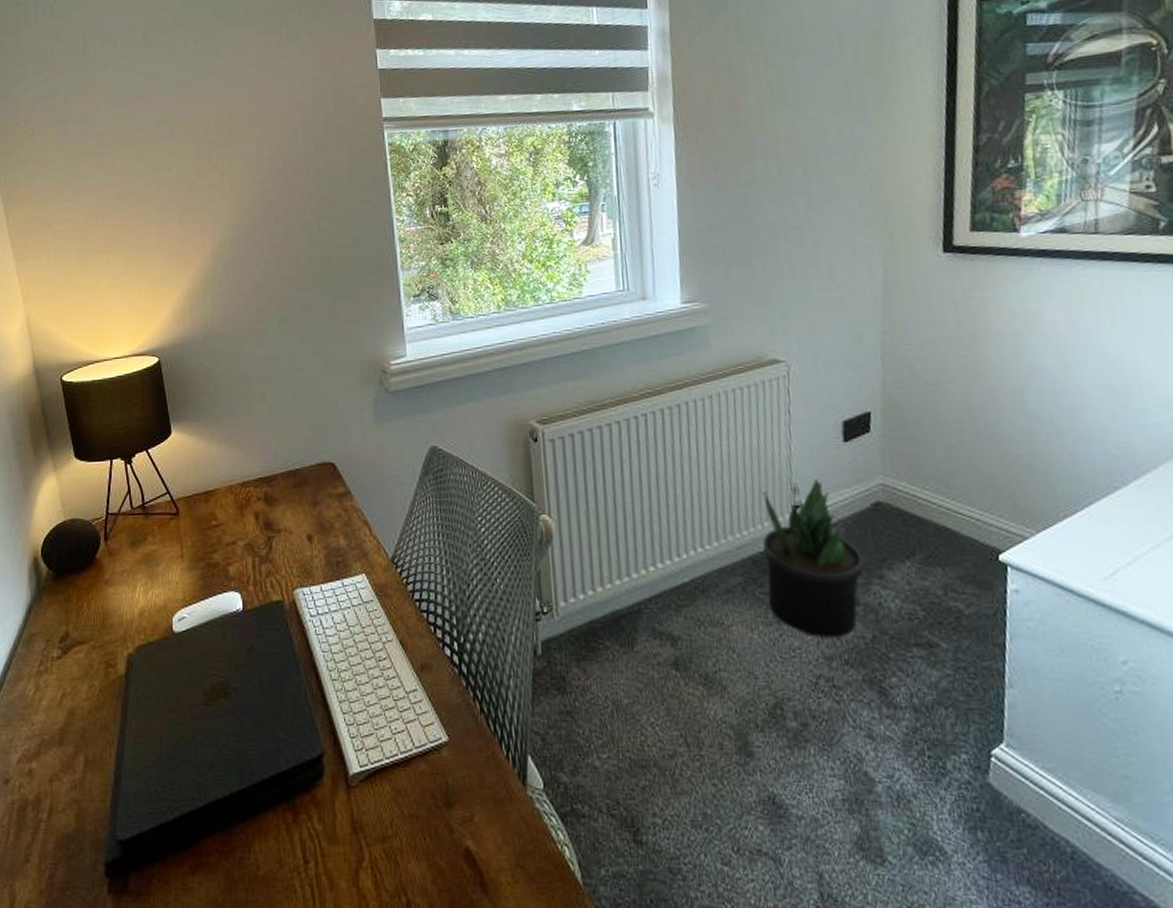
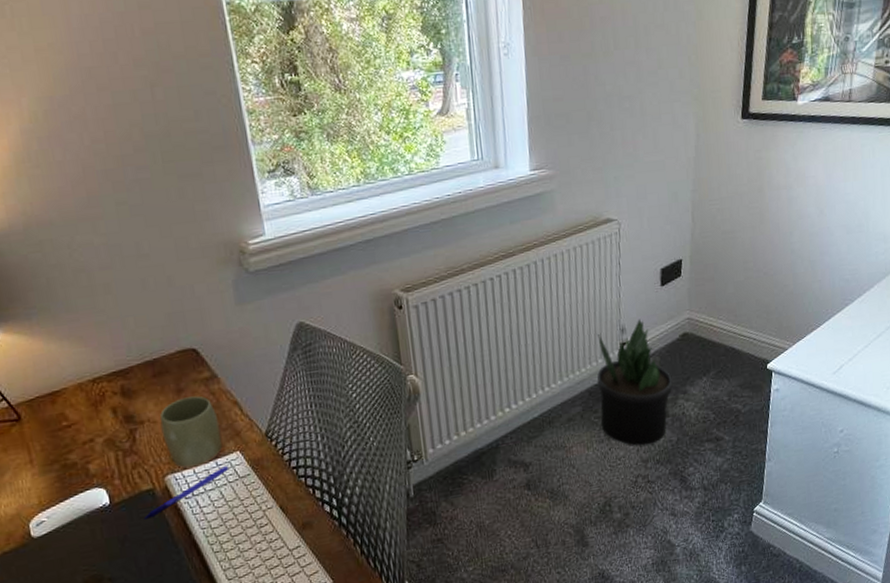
pen: none [270,588,354,632] -> present [143,466,230,520]
mug: none [295,510,350,584] -> present [159,395,223,469]

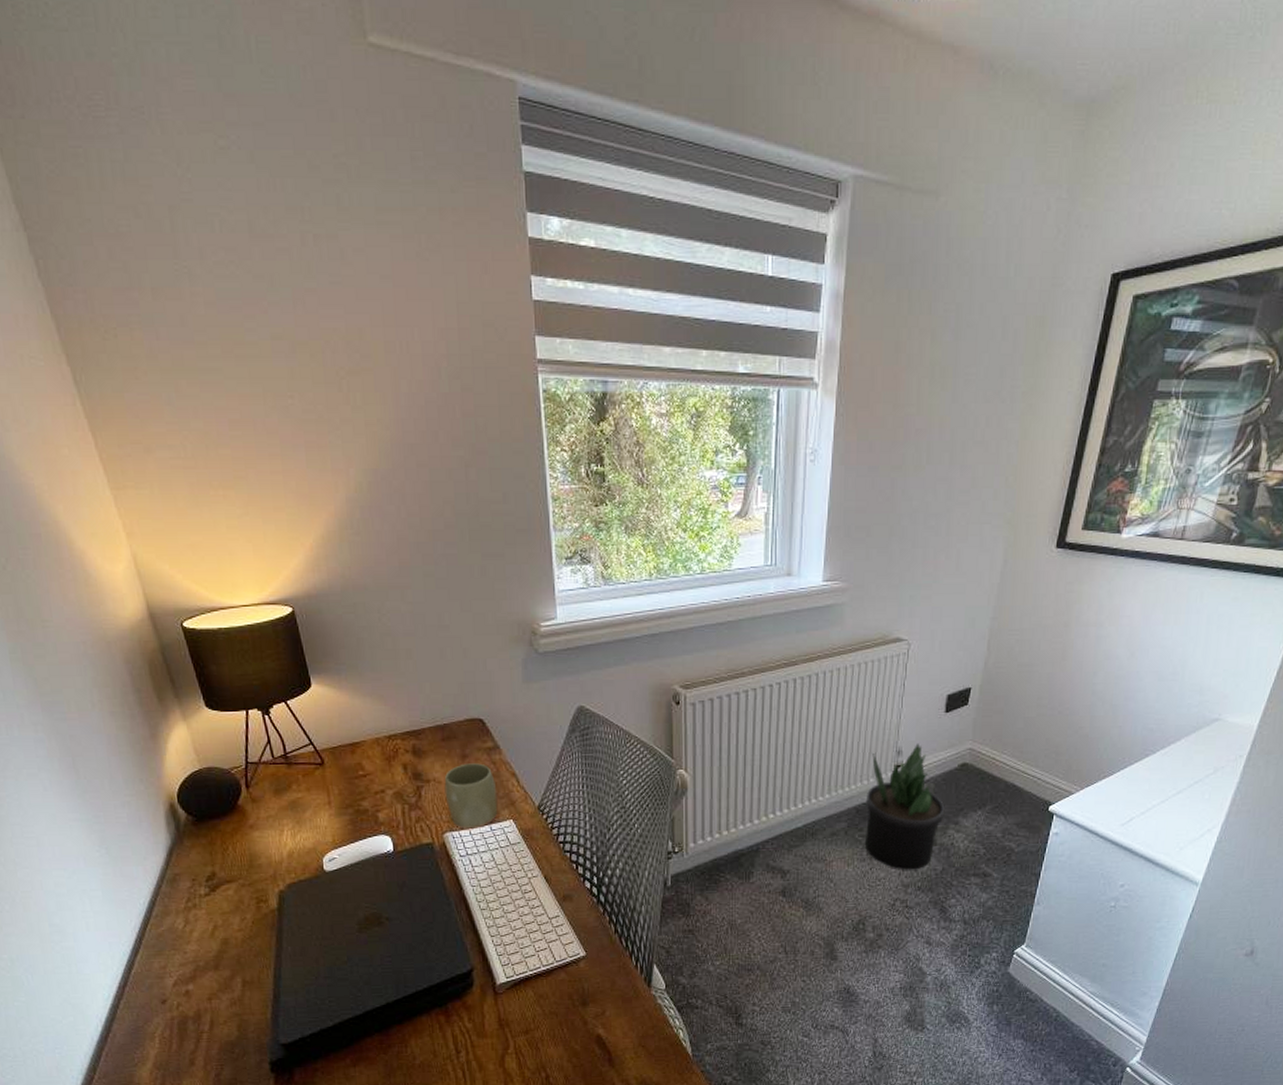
pen: present [143,466,230,520] -> none [421,832,502,870]

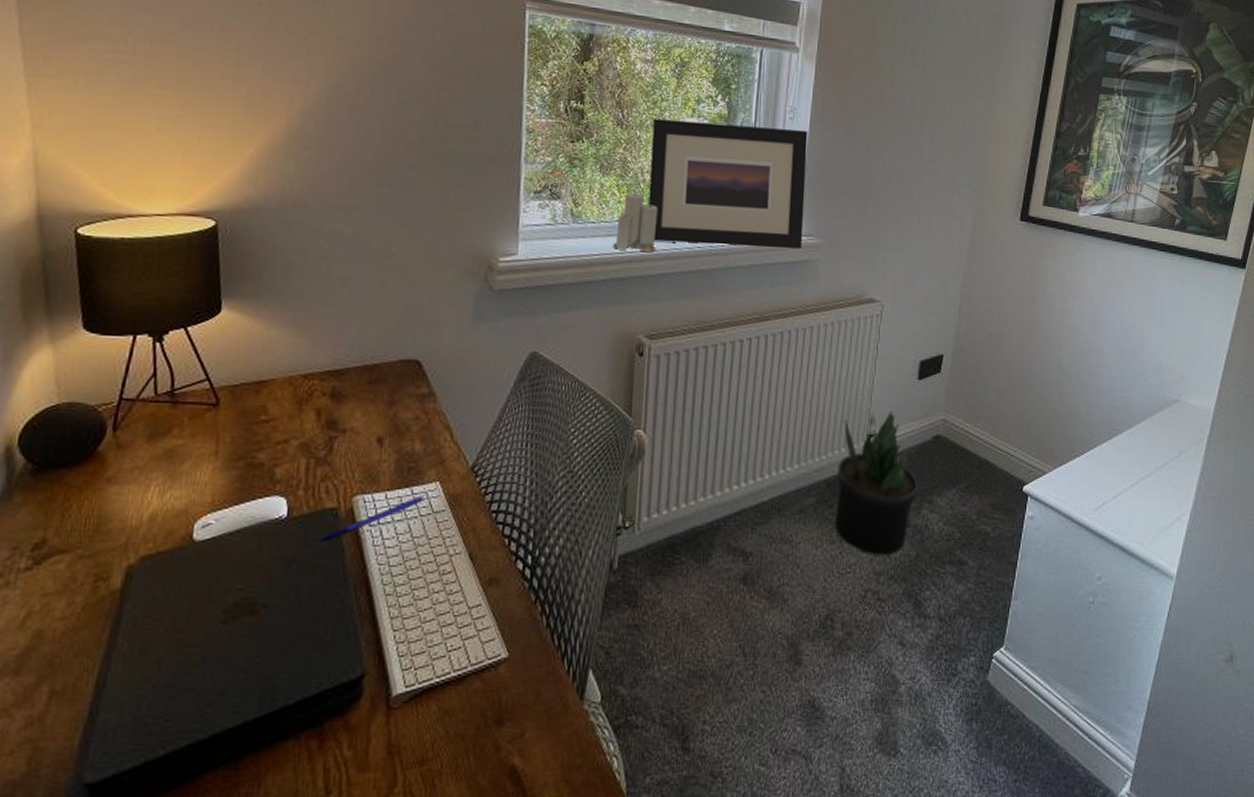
pen: none [421,832,502,870] -> present [318,496,424,542]
mug: present [444,763,498,829] -> none [361,412,426,491]
candle: none [644,548,684,609] -> present [613,190,658,253]
picture frame: none [673,472,830,597] -> present [648,118,808,250]

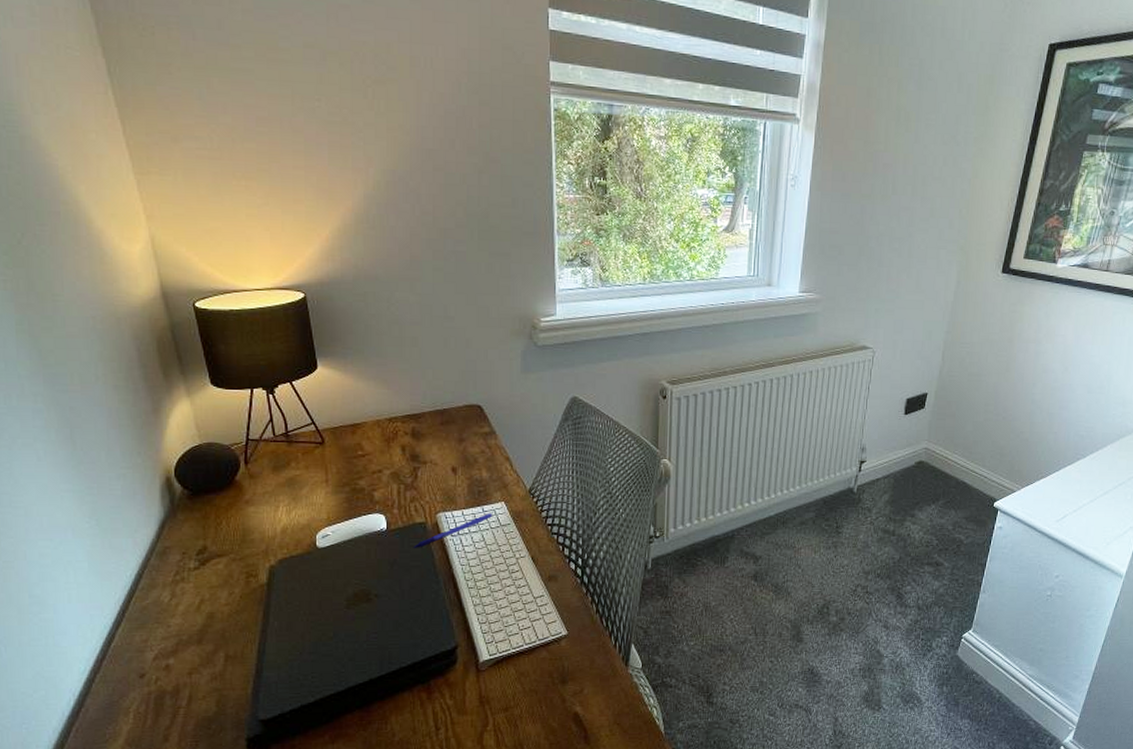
candle: present [613,190,658,253] -> none [637,256,675,311]
picture frame: present [648,118,808,250] -> none [666,190,808,305]
planter: present [835,411,919,555] -> none [830,442,903,558]

